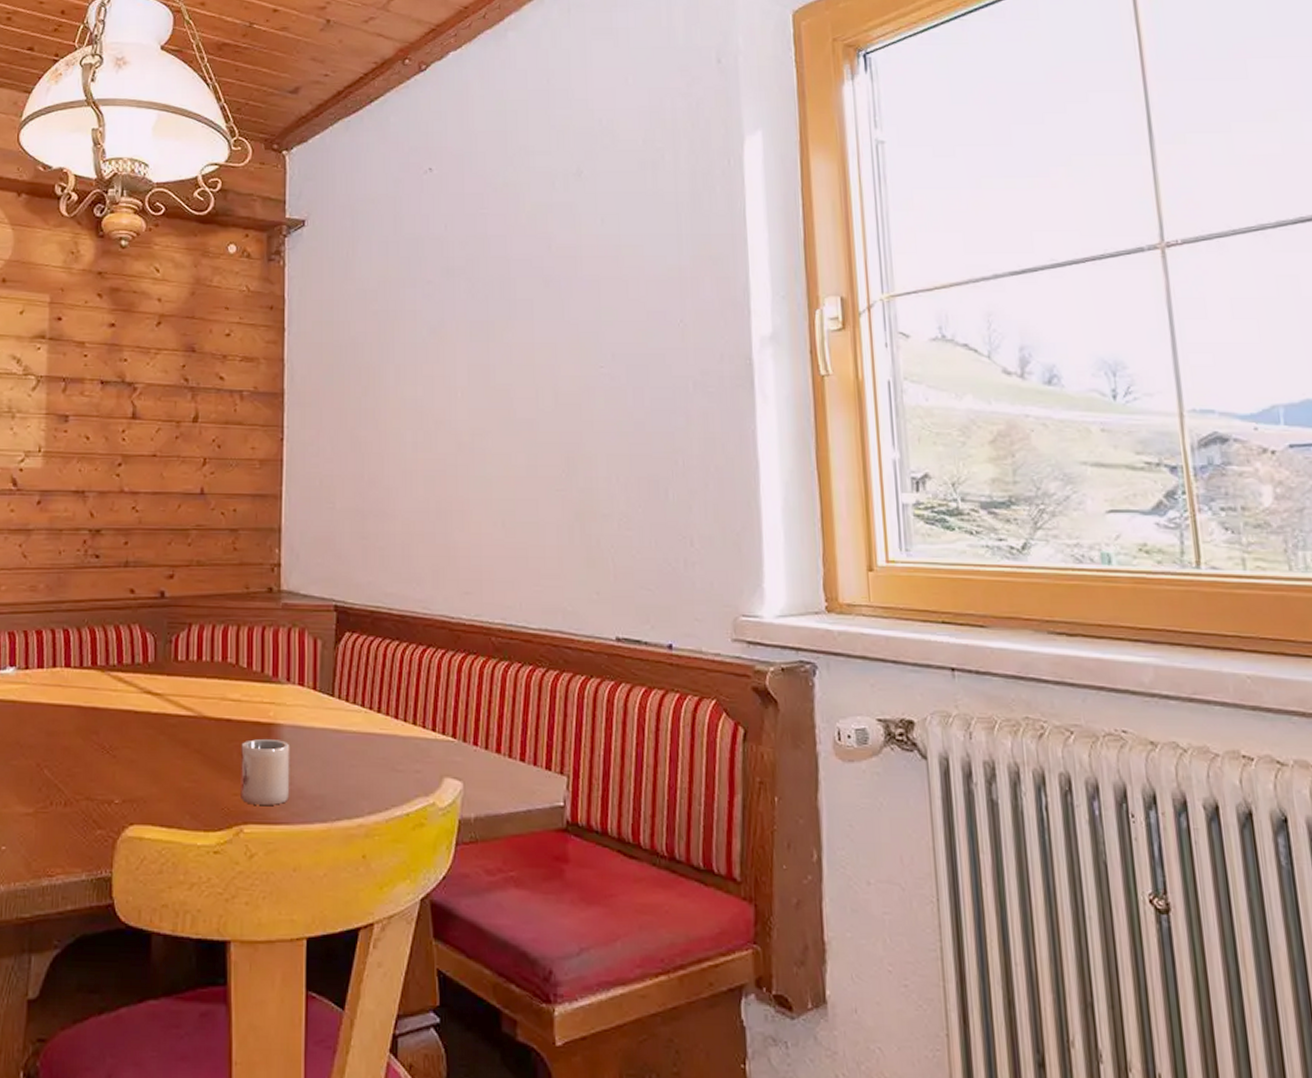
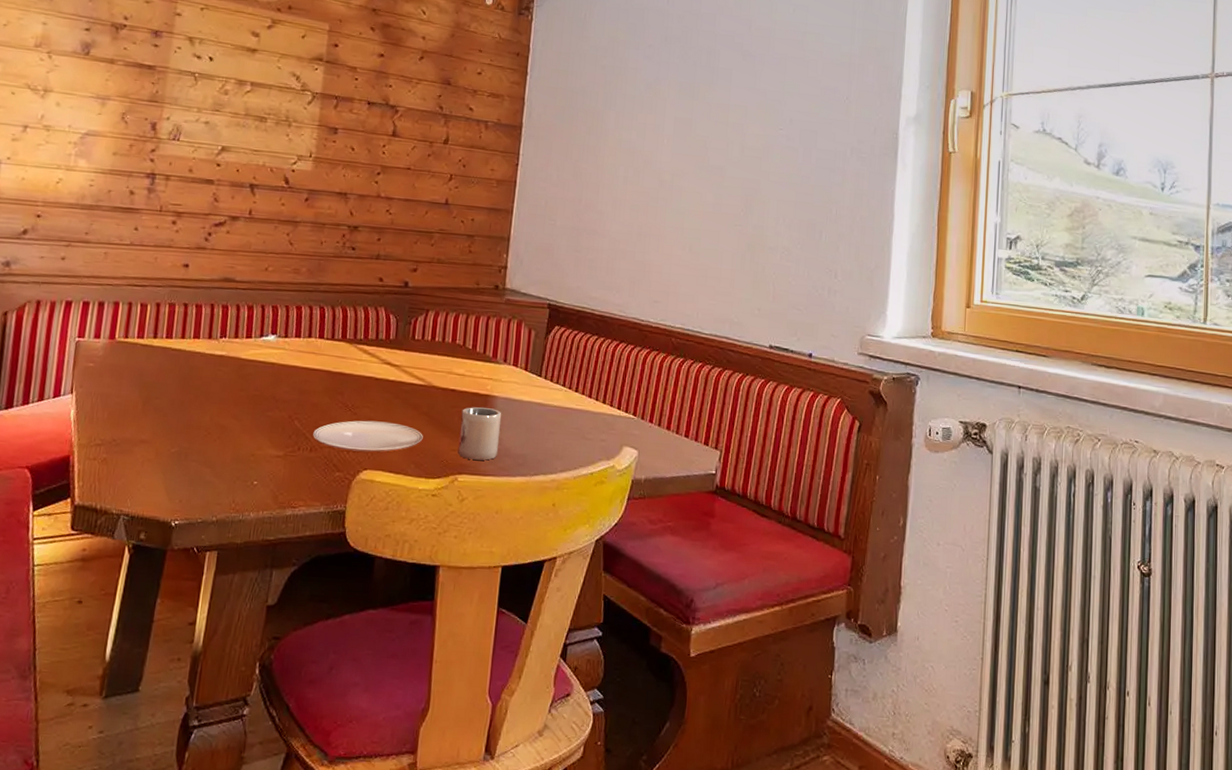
plate: none [66,764,197,803] -> present [313,420,423,453]

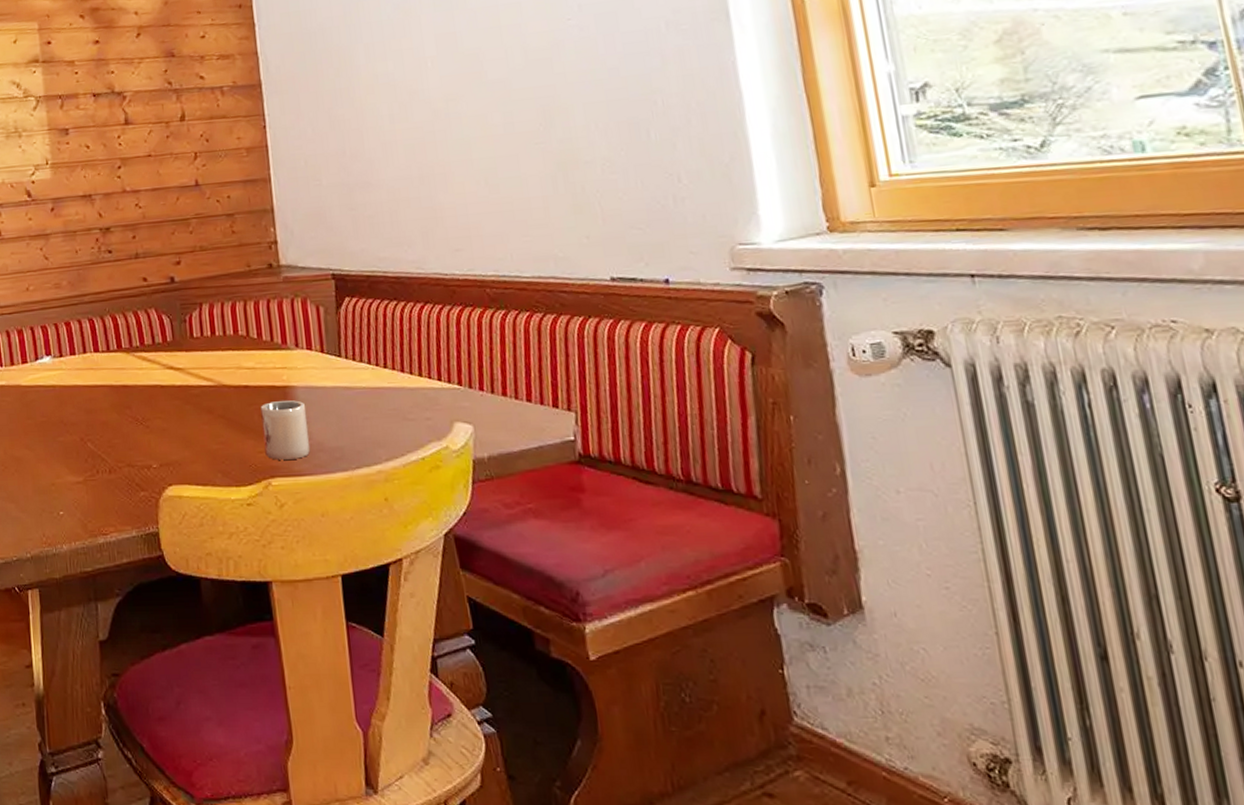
plate: present [313,420,423,453] -> none [108,431,225,468]

